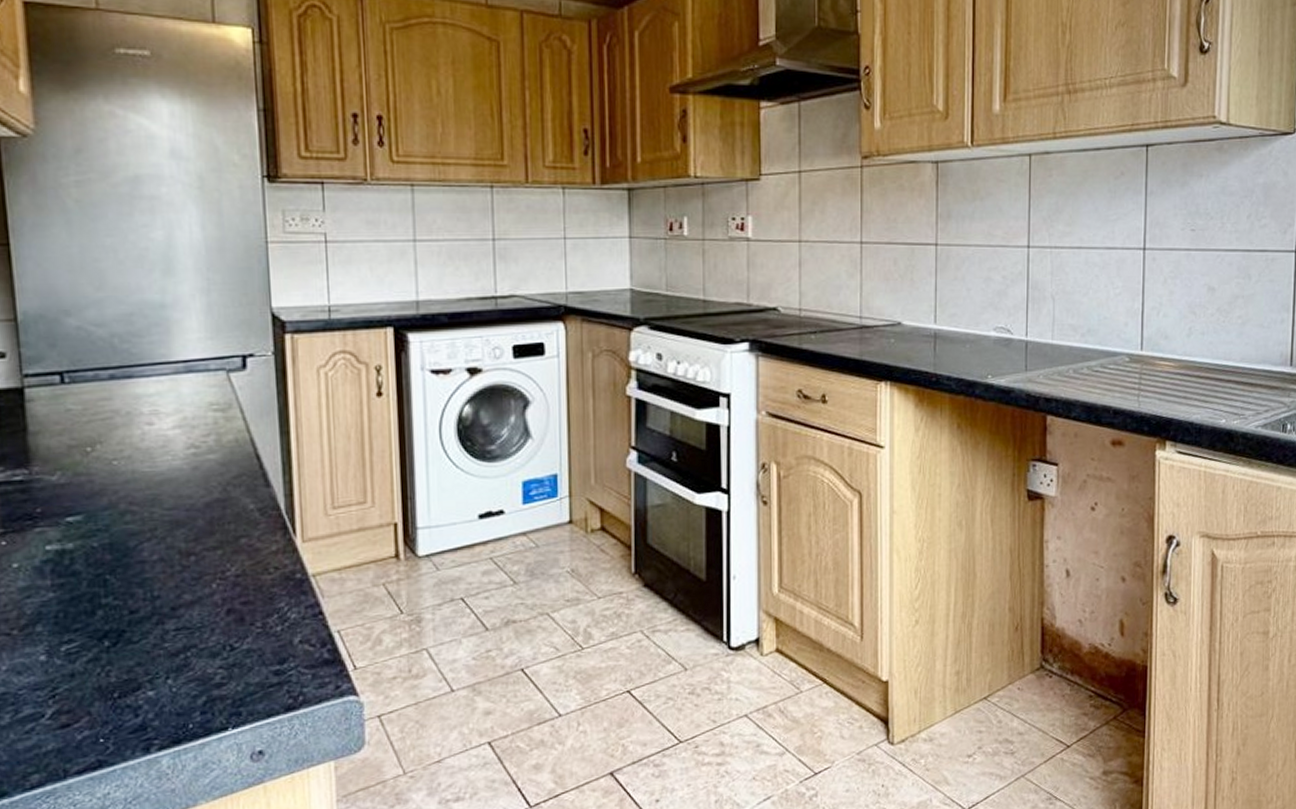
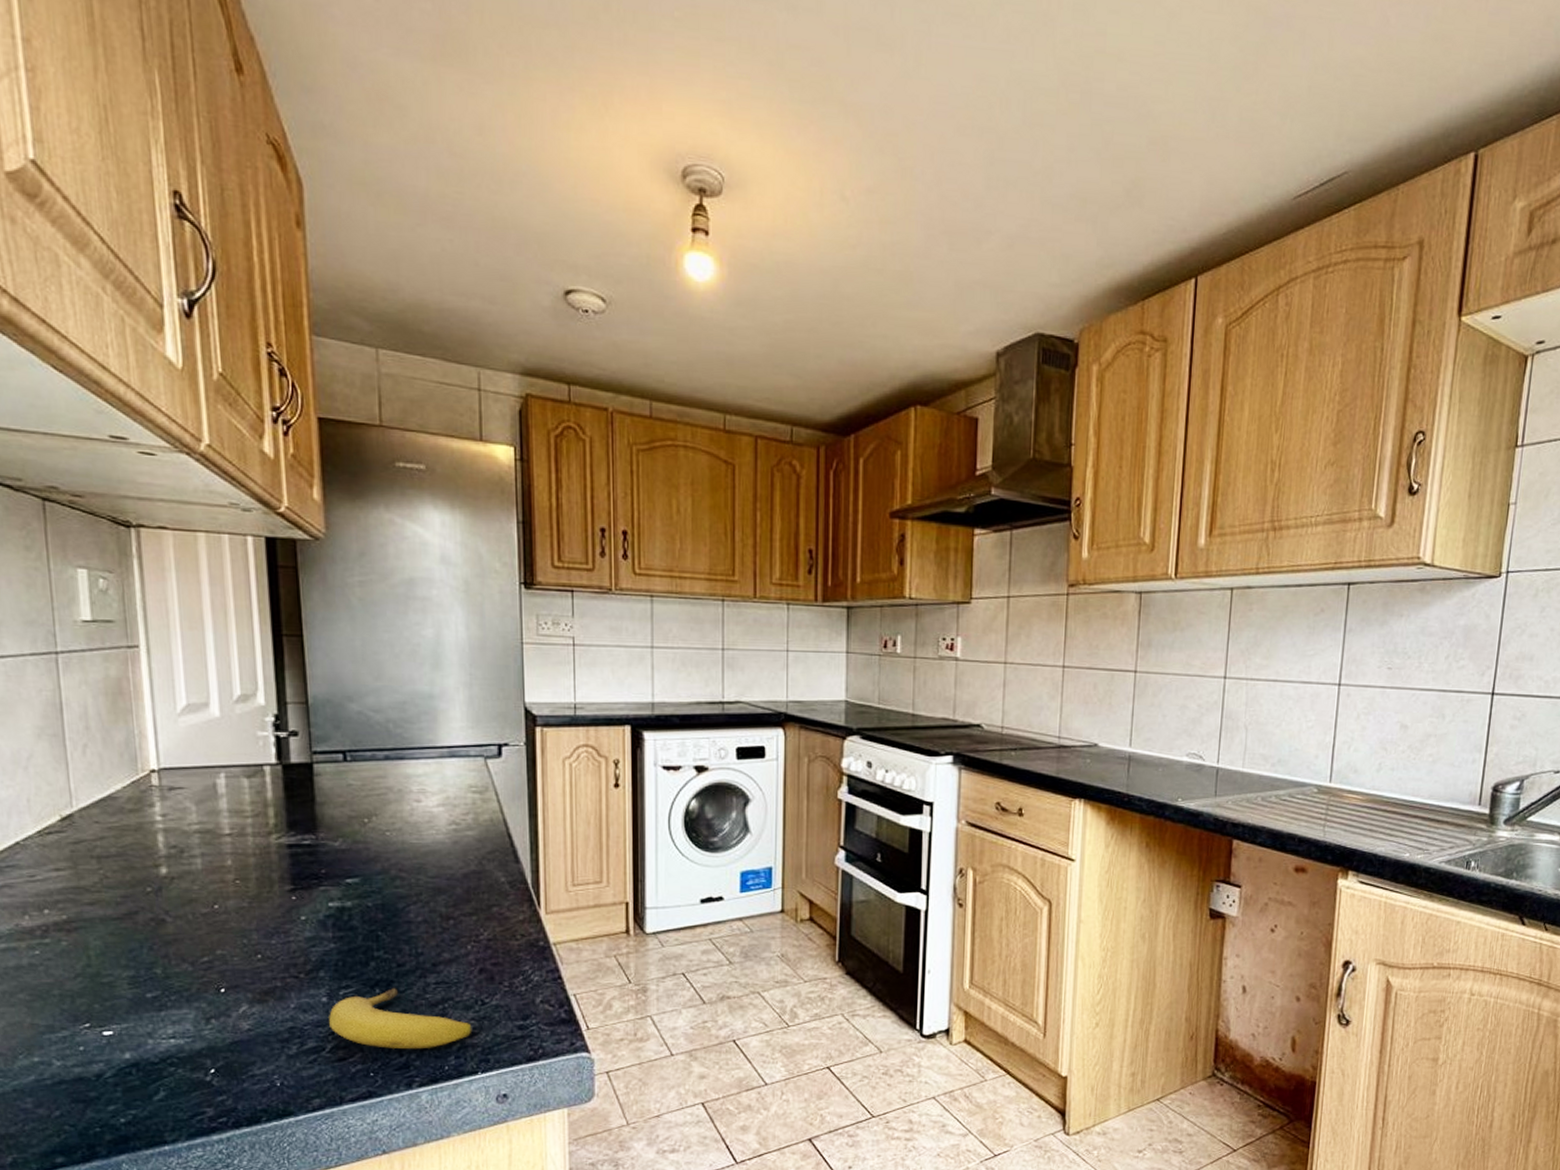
fruit: none [48,637,220,709] -> present [329,987,472,1050]

